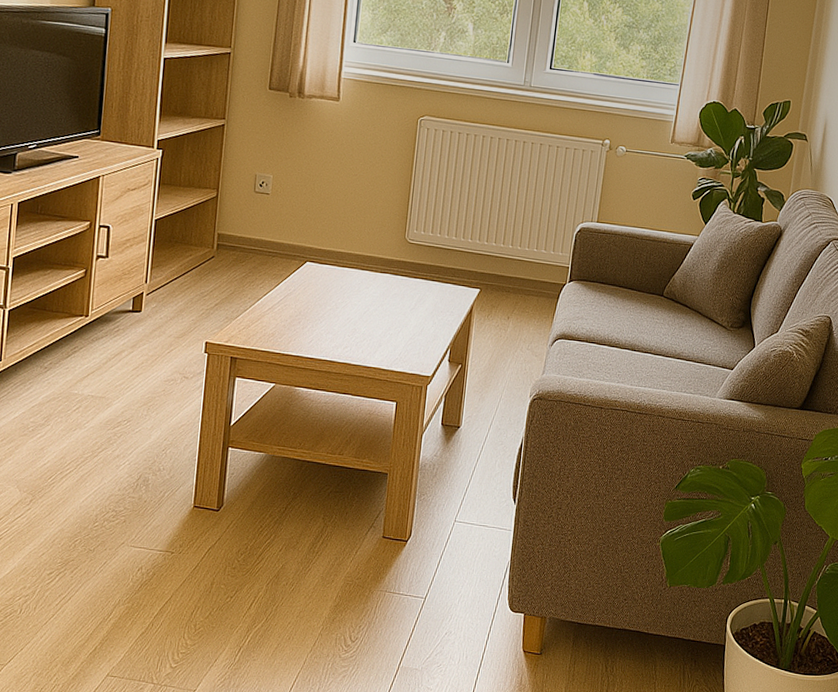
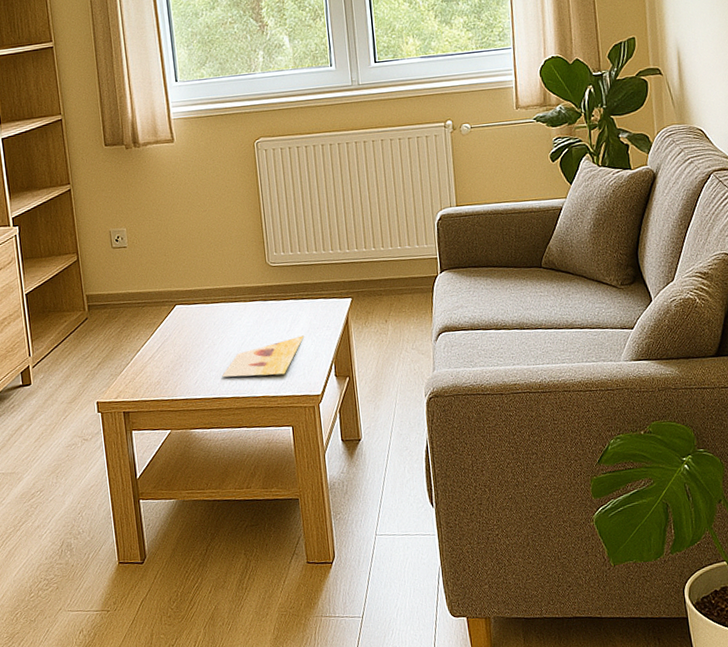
painting: none [338,316,427,350] -> present [222,335,305,378]

